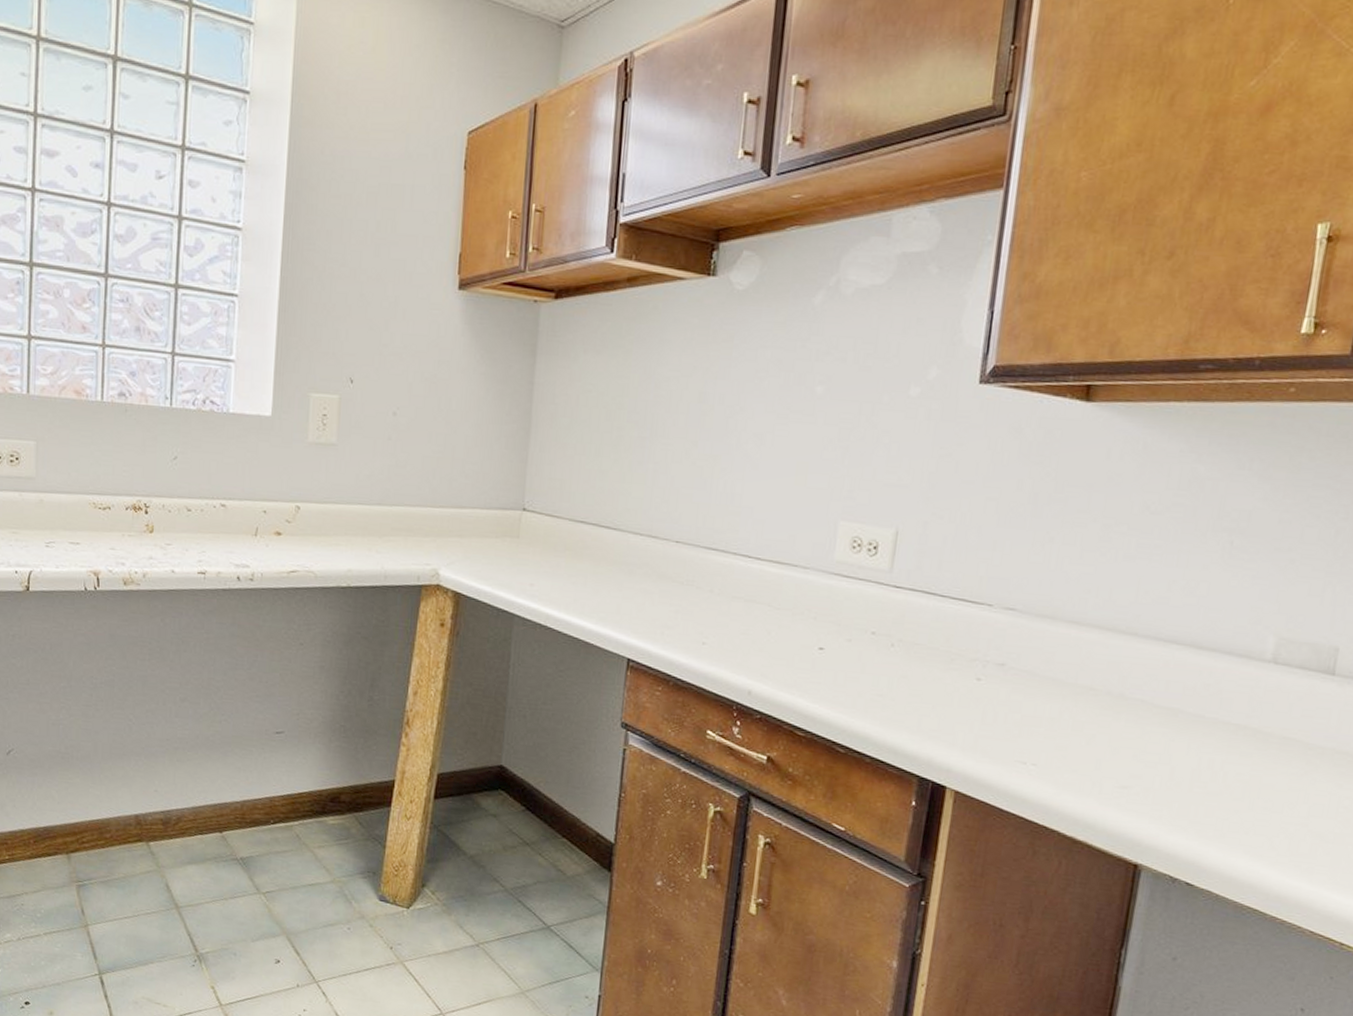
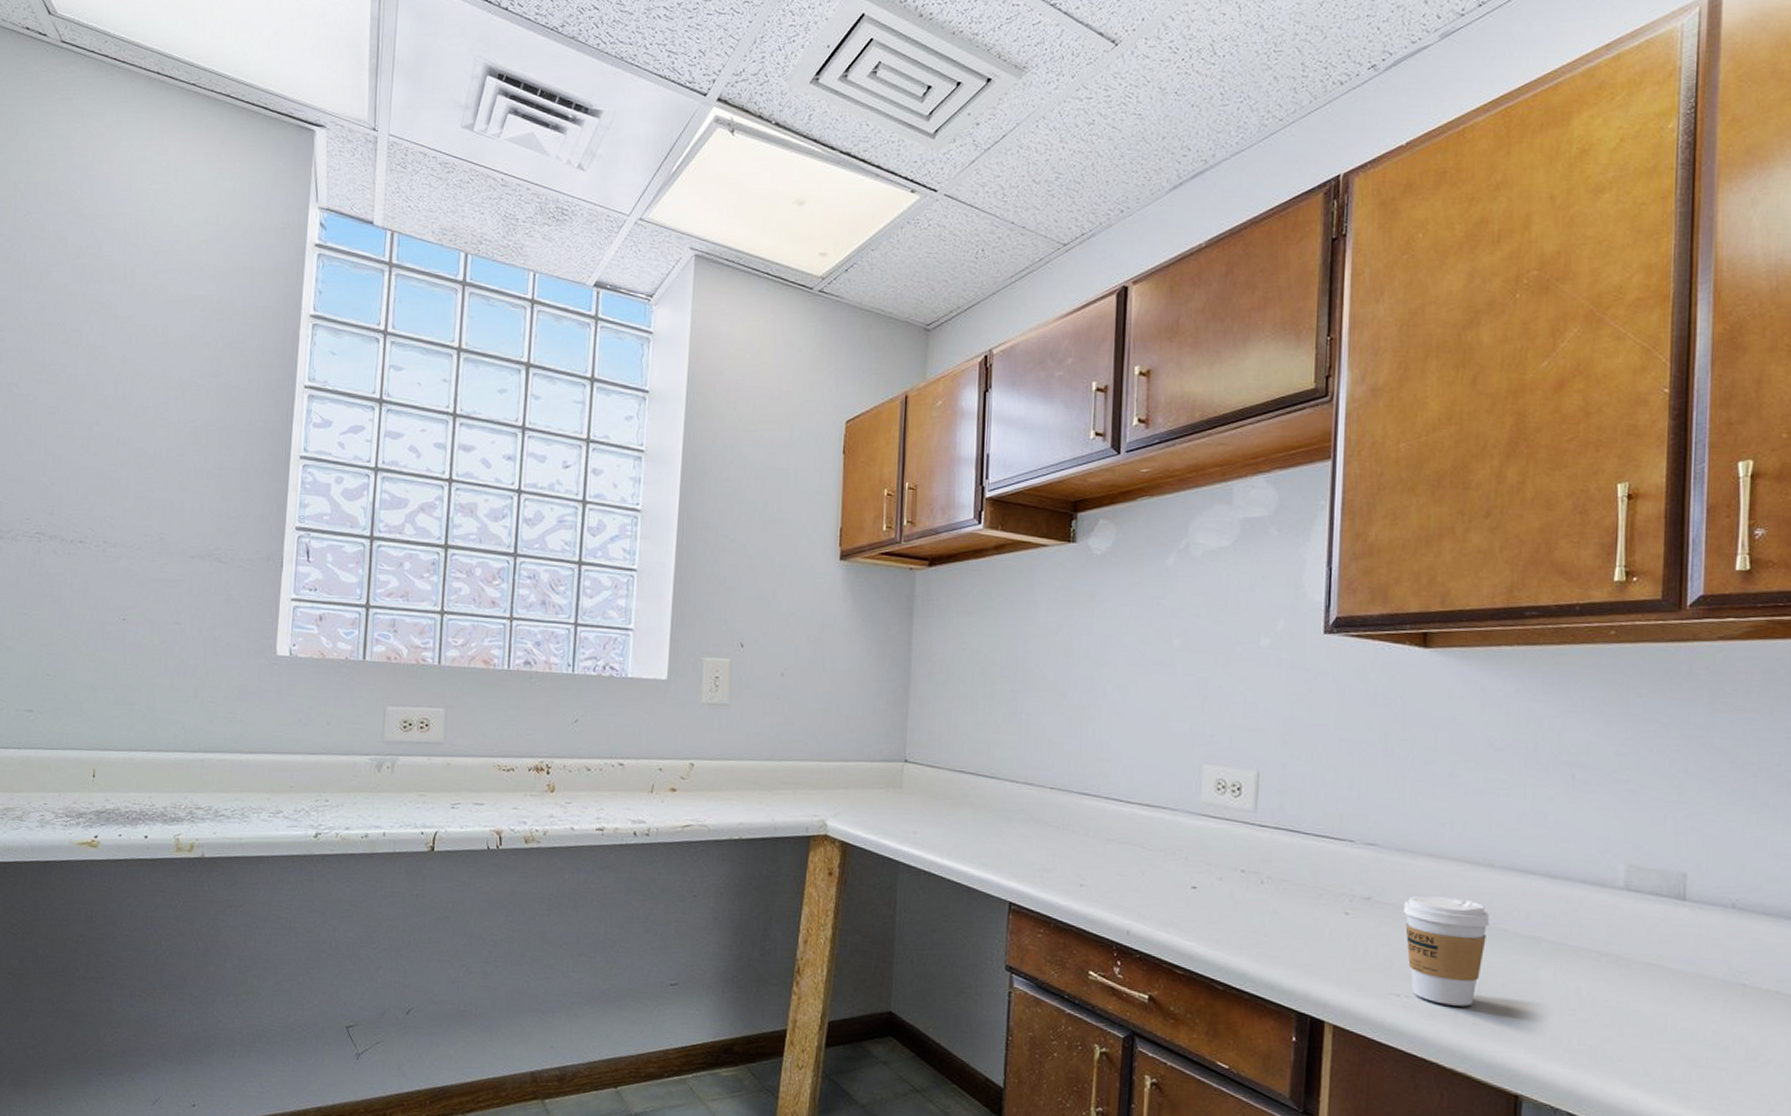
coffee cup: none [1037,663,1127,776] -> present [1403,896,1490,1007]

